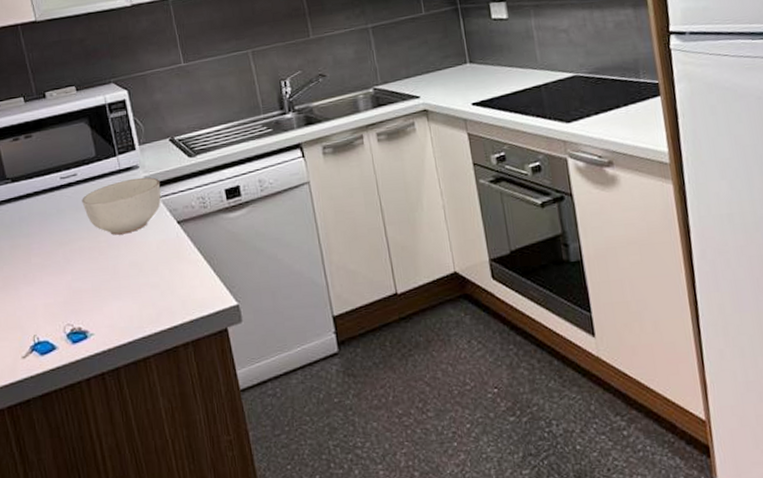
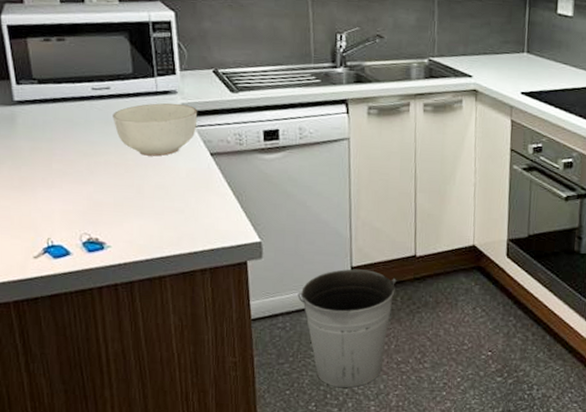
bucket: none [283,317,384,454] -> present [297,269,397,388]

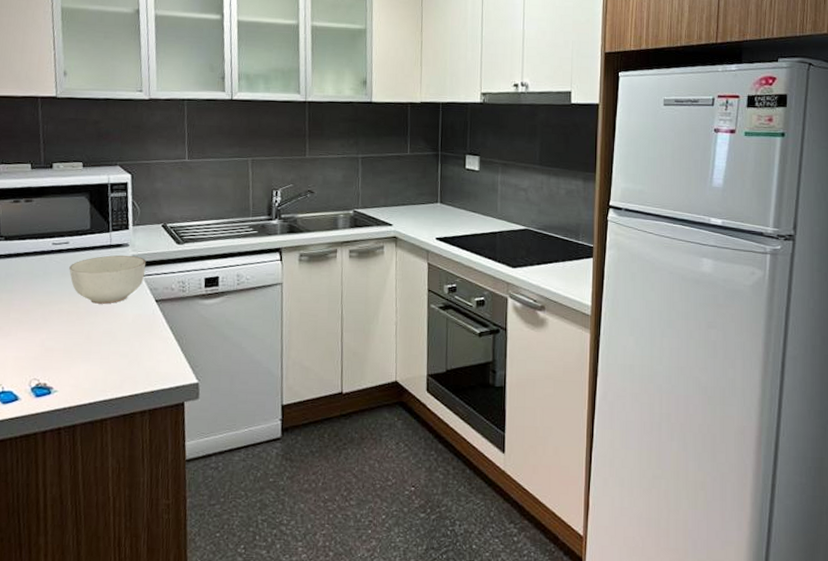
bucket: present [297,269,397,388] -> none [230,407,324,528]

